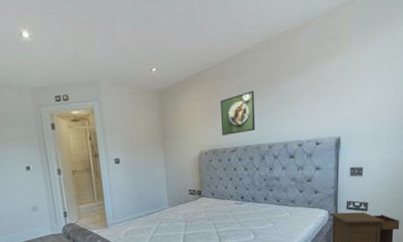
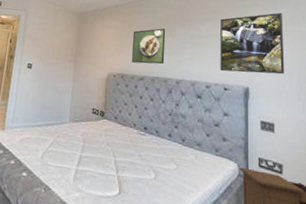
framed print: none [312,46,379,126] -> present [220,12,285,75]

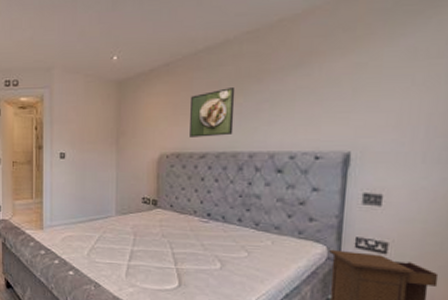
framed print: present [220,12,285,75] -> none [311,40,413,136]

